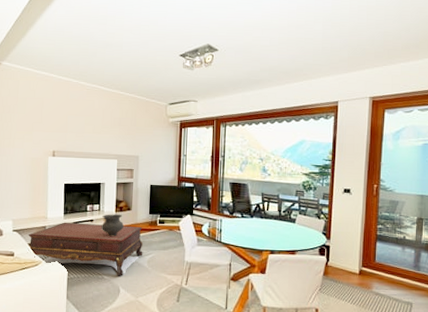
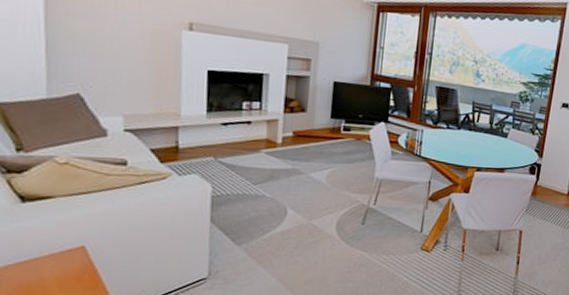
coffee table: present [28,222,143,276] -> none [150,122,321,194]
ceramic pot: present [101,214,124,237] -> none [262,115,295,145]

